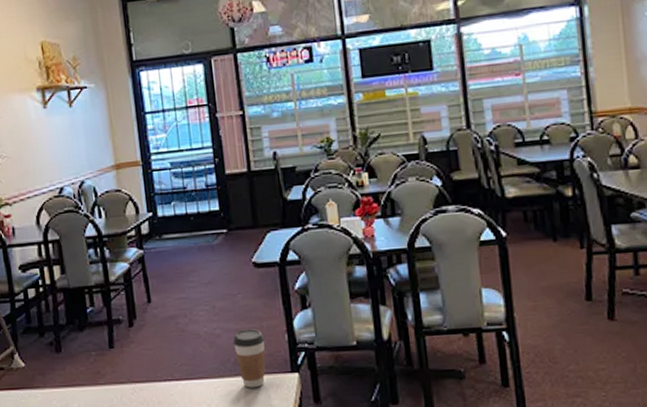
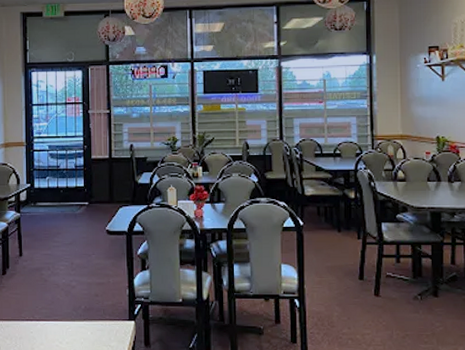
coffee cup: present [232,329,266,388] -> none [84,283,110,331]

